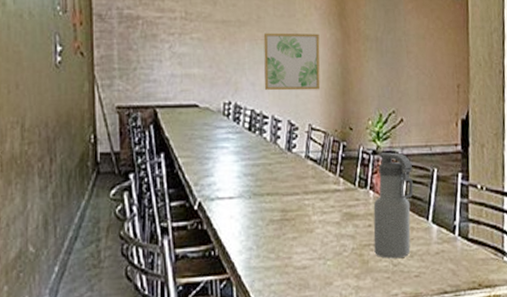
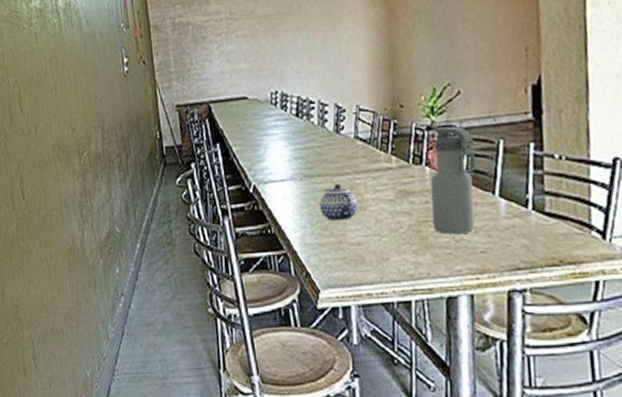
wall art: present [263,32,321,91] -> none [305,14,367,76]
teapot: none [267,203,305,244] -> present [319,183,358,222]

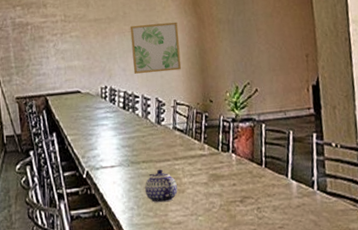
wall art: none [305,14,367,76] -> present [129,22,182,74]
water bottle: present [430,126,476,234] -> none [236,119,273,213]

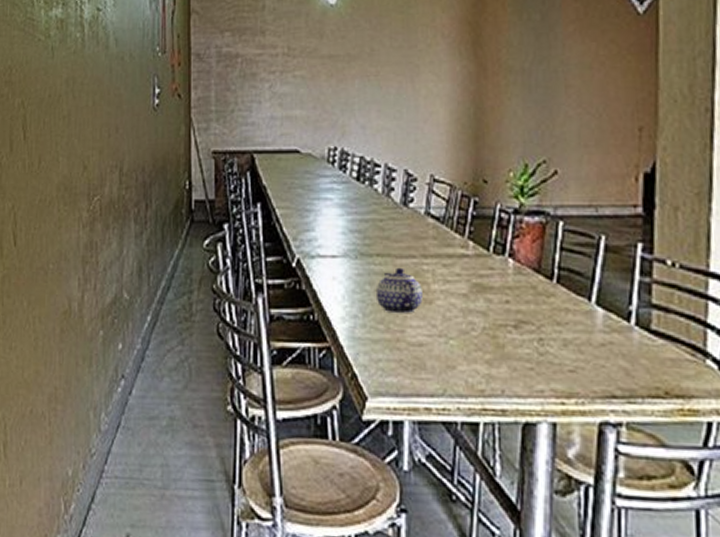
wall art: present [129,22,182,74] -> none [376,66,447,135]

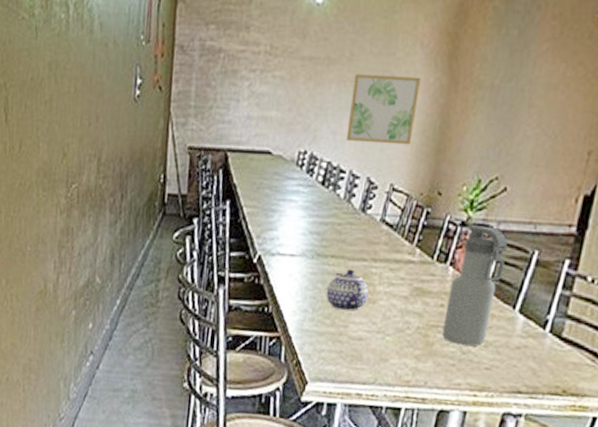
wall art: none [376,66,447,135] -> present [346,73,421,145]
water bottle: none [512,212,570,345] -> present [442,225,508,346]

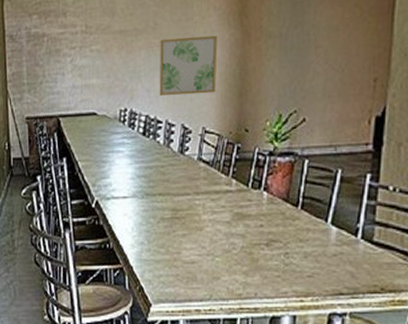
teapot: present [326,269,369,312] -> none [158,203,195,240]
water bottle: present [442,225,508,346] -> none [265,153,312,258]

